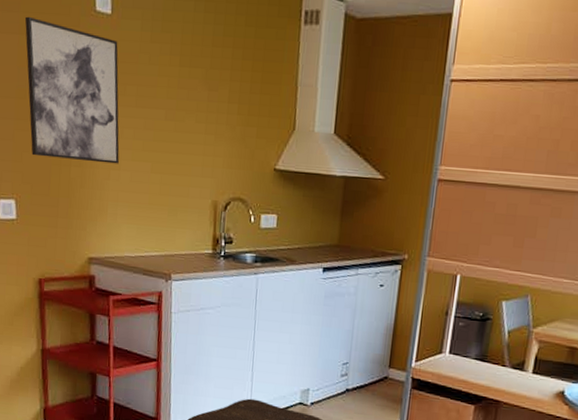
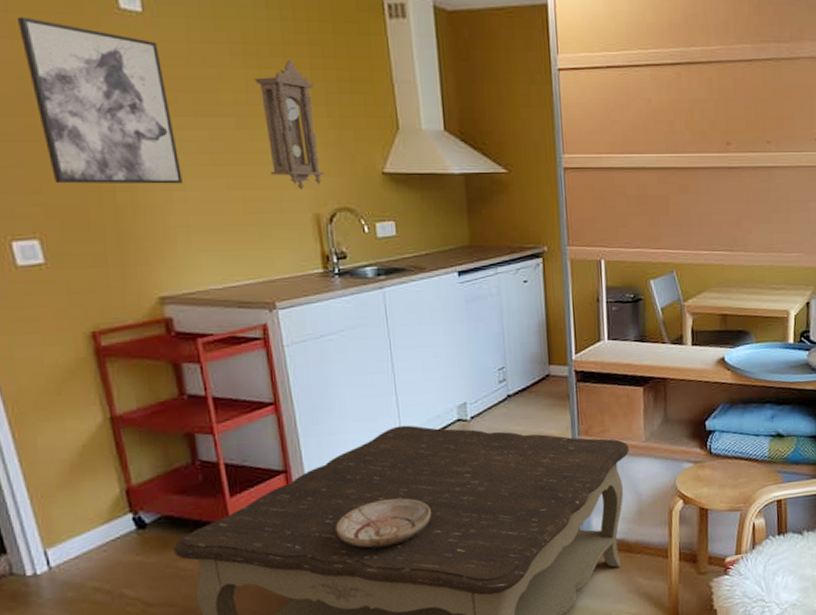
pendulum clock: none [184,60,232,178] -> present [255,59,325,190]

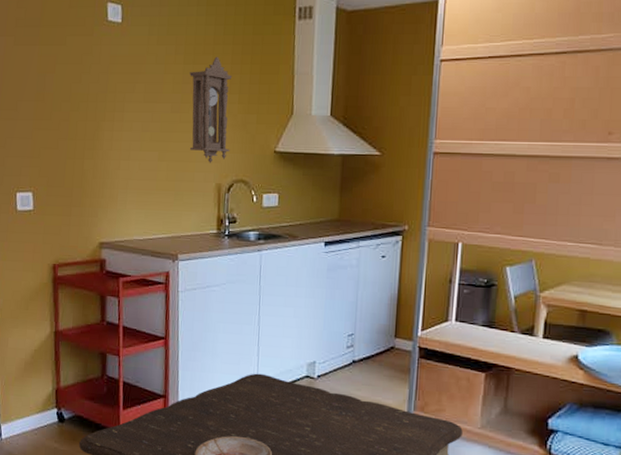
wall art: present [16,16,182,184] -> none [44,29,129,155]

